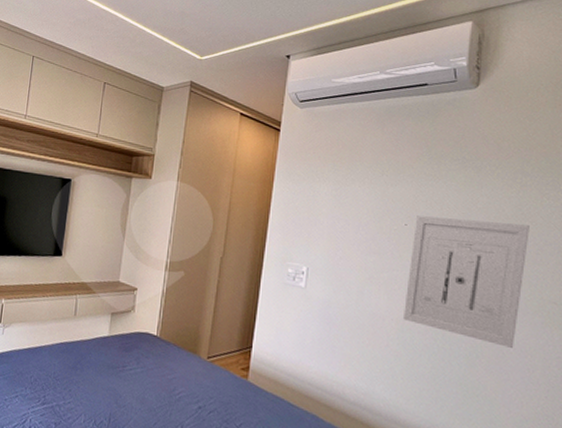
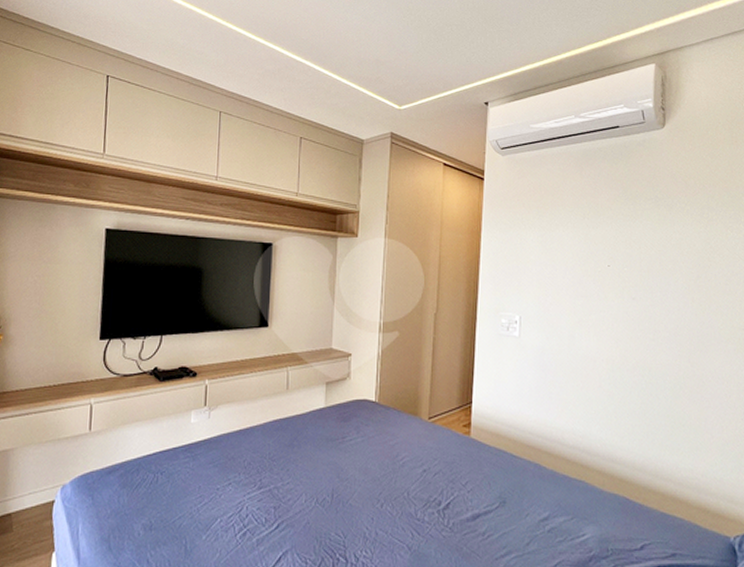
wall art: present [402,215,530,348] -> none [612,256,718,376]

